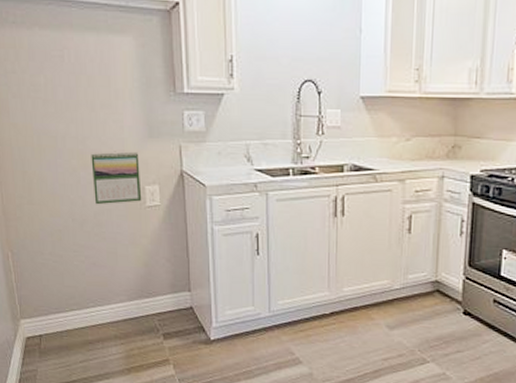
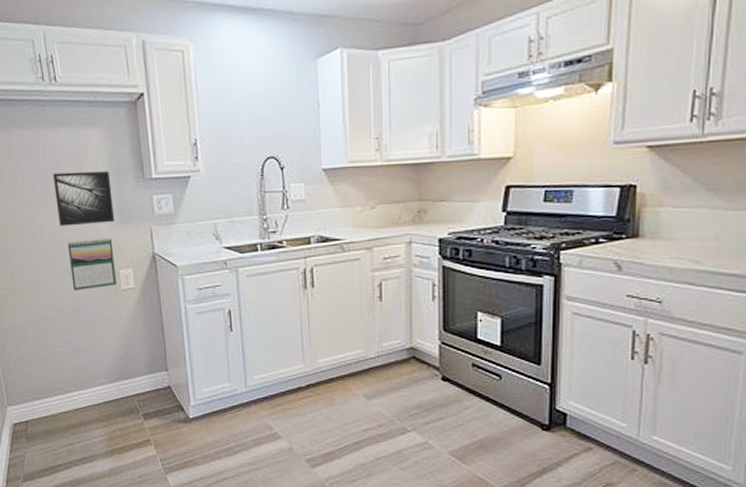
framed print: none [77,80,143,137] -> present [52,170,115,227]

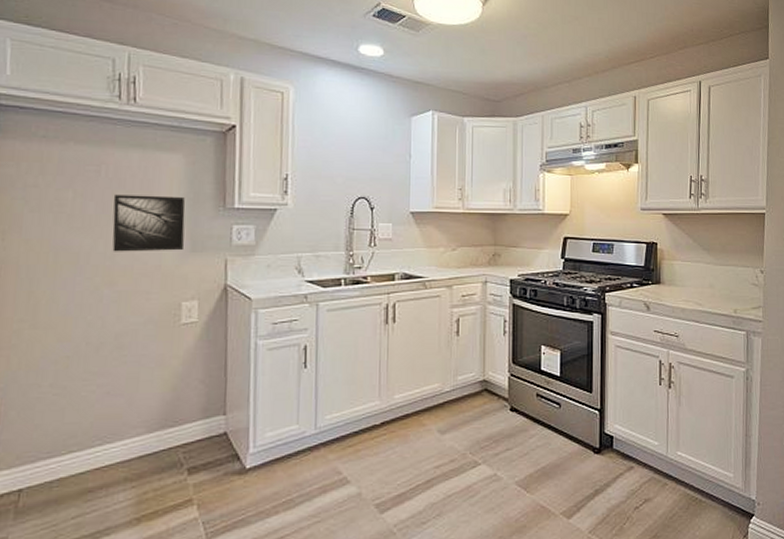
calendar: present [67,237,117,291] -> none [118,266,178,325]

